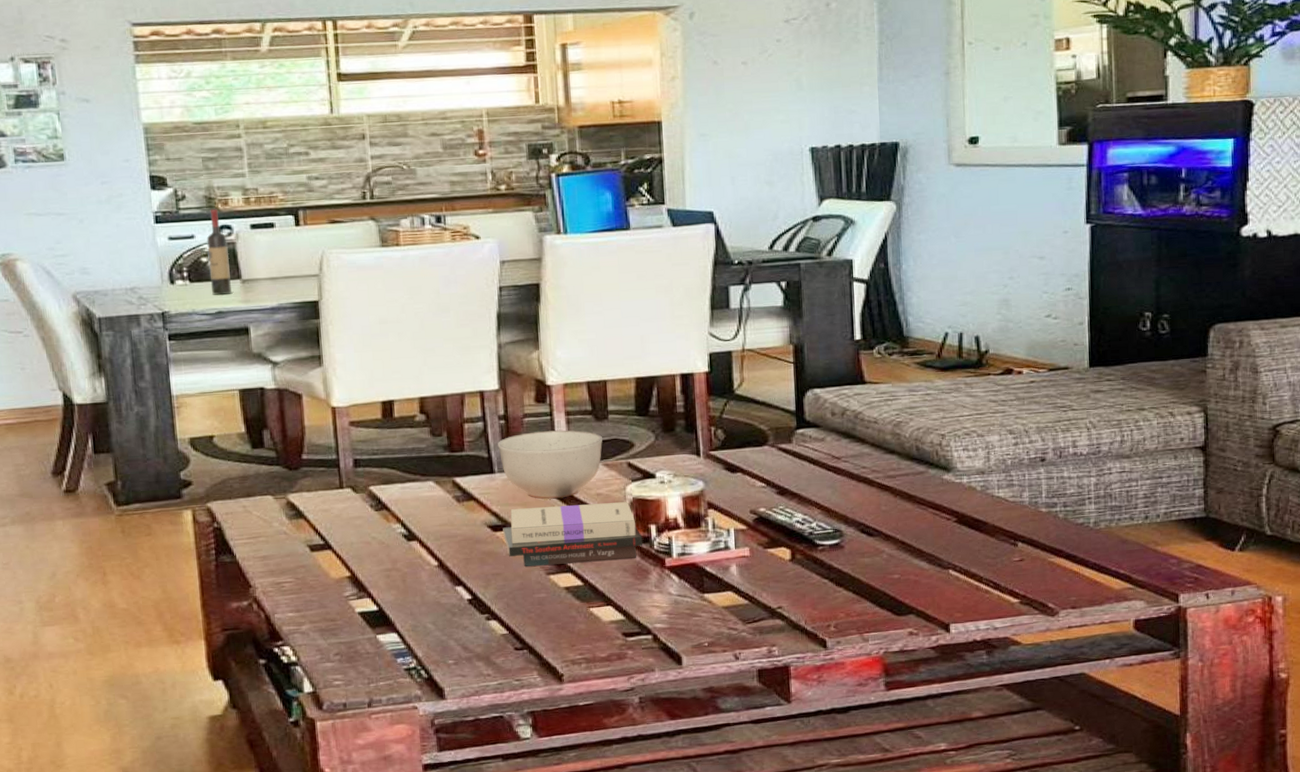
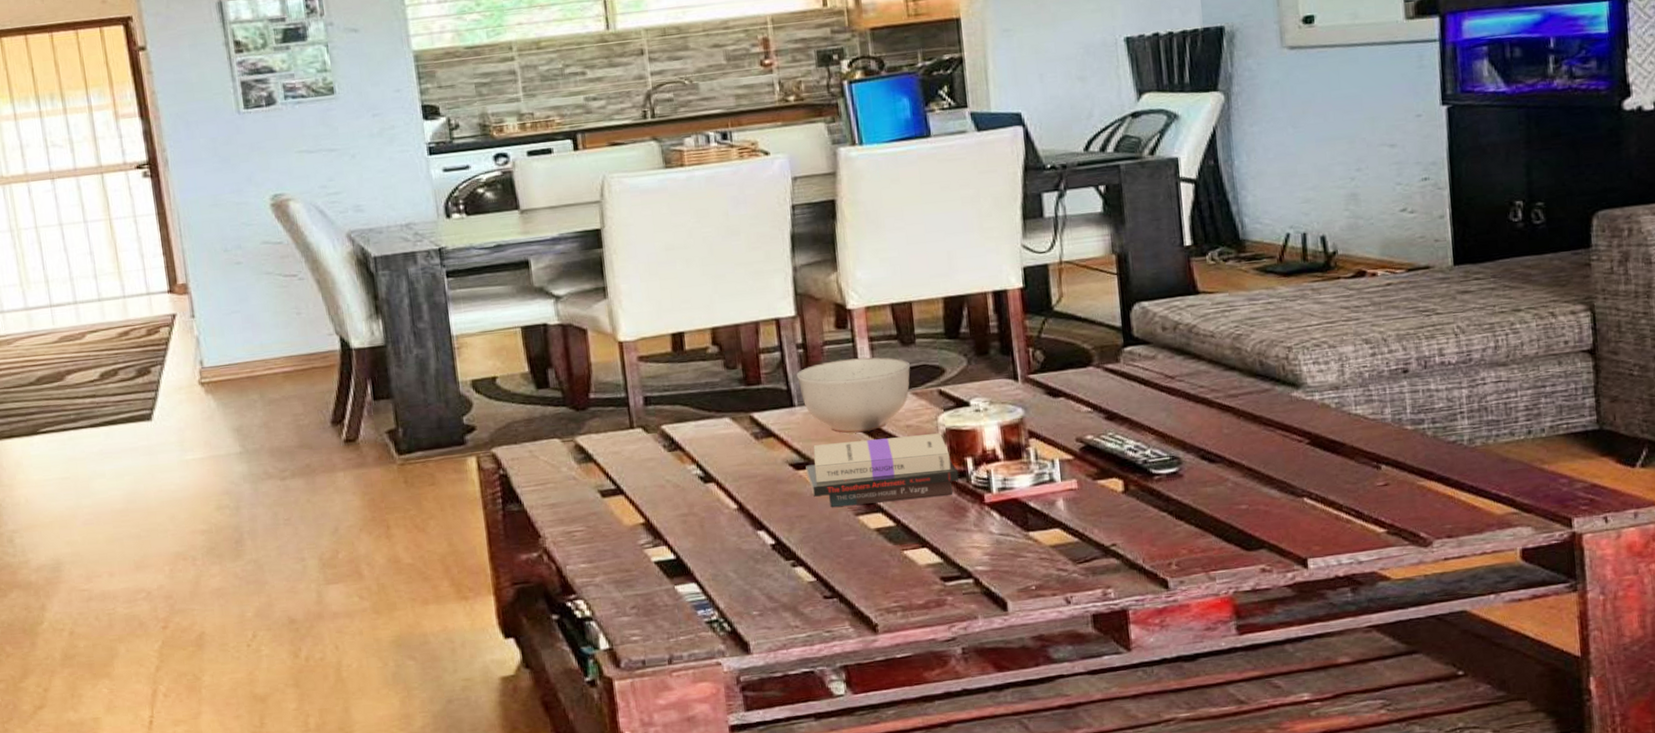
wine bottle: present [206,208,232,296] -> none [482,136,510,228]

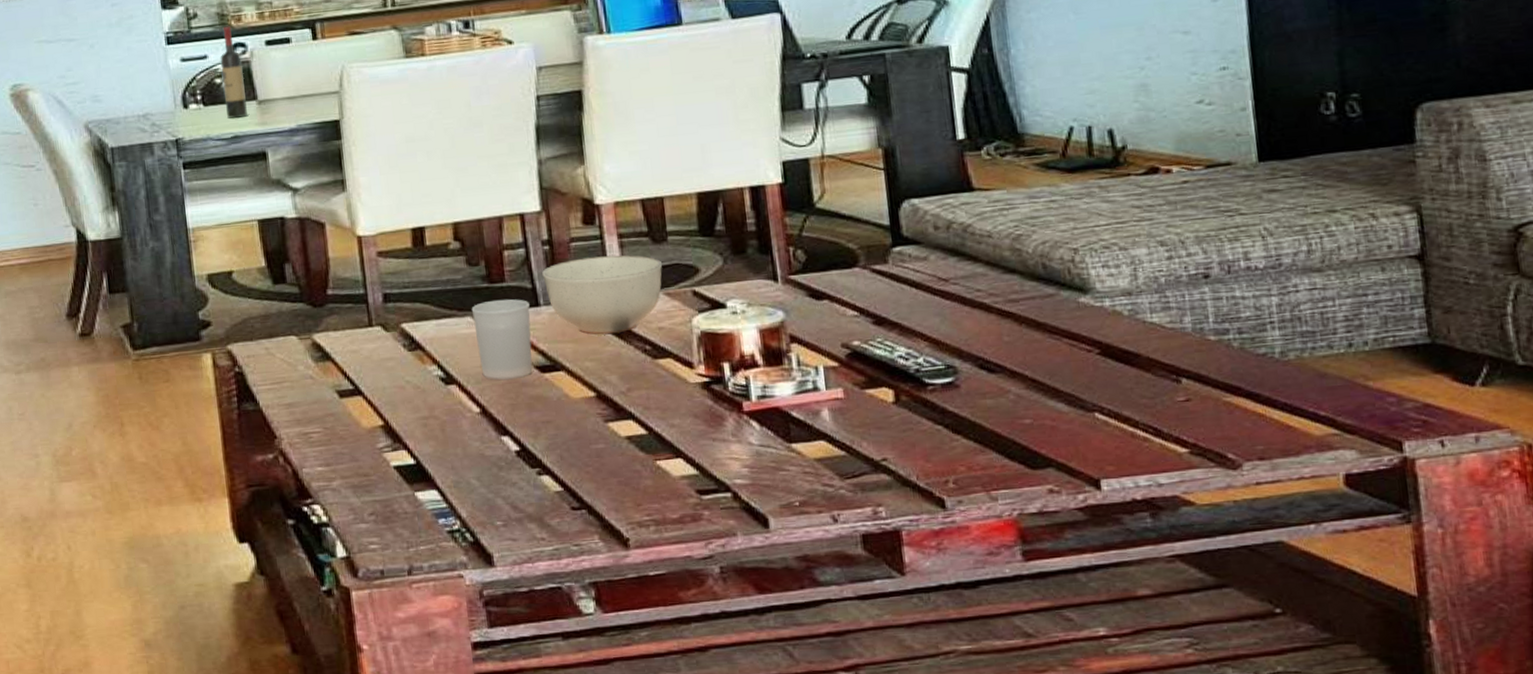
wine bottle: none [482,136,510,228] -> present [220,25,247,119]
candle holder: none [729,400,787,479] -> present [471,299,533,381]
books: present [805,433,959,507] -> none [552,336,716,413]

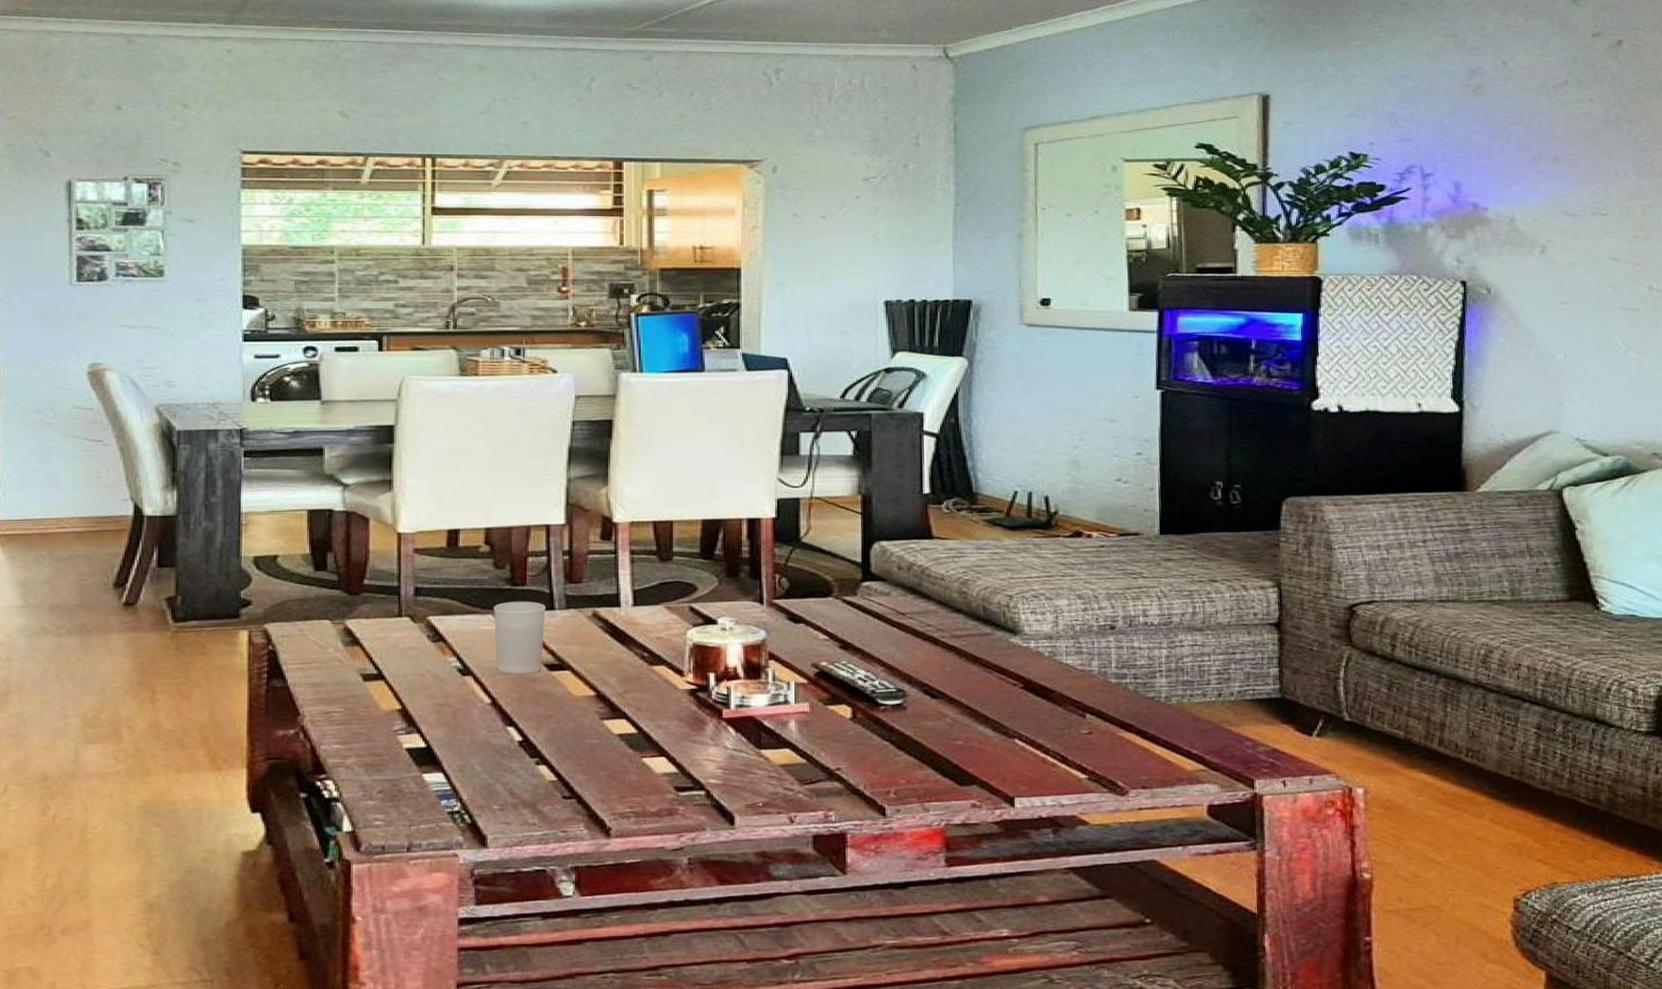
wine bottle: present [220,25,247,119] -> none [290,330,312,415]
bowl: present [542,255,663,335] -> none [560,569,666,640]

